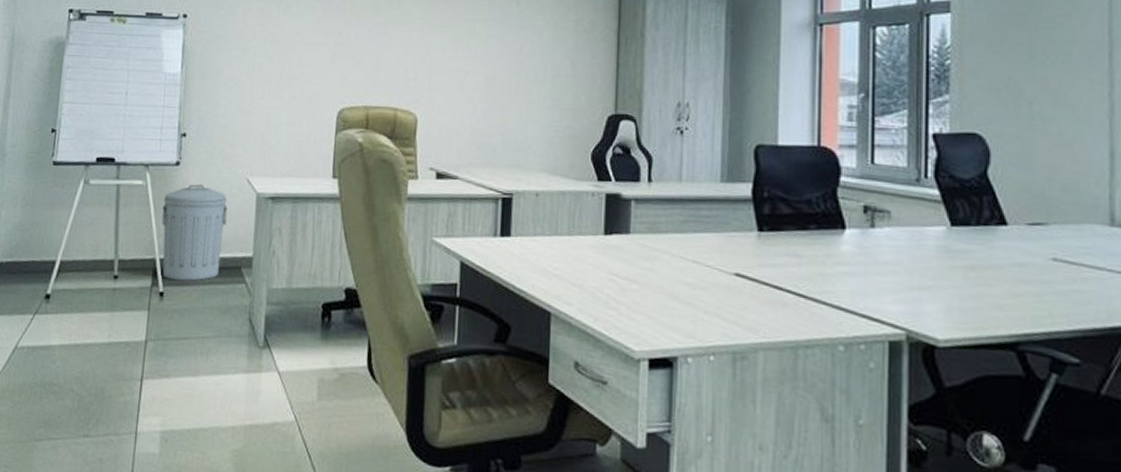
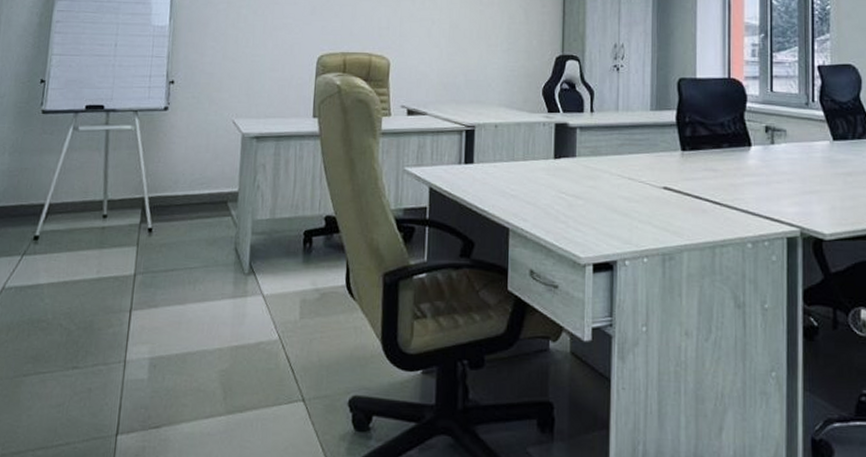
trash can: present [162,184,228,281] -> none [150,127,214,216]

